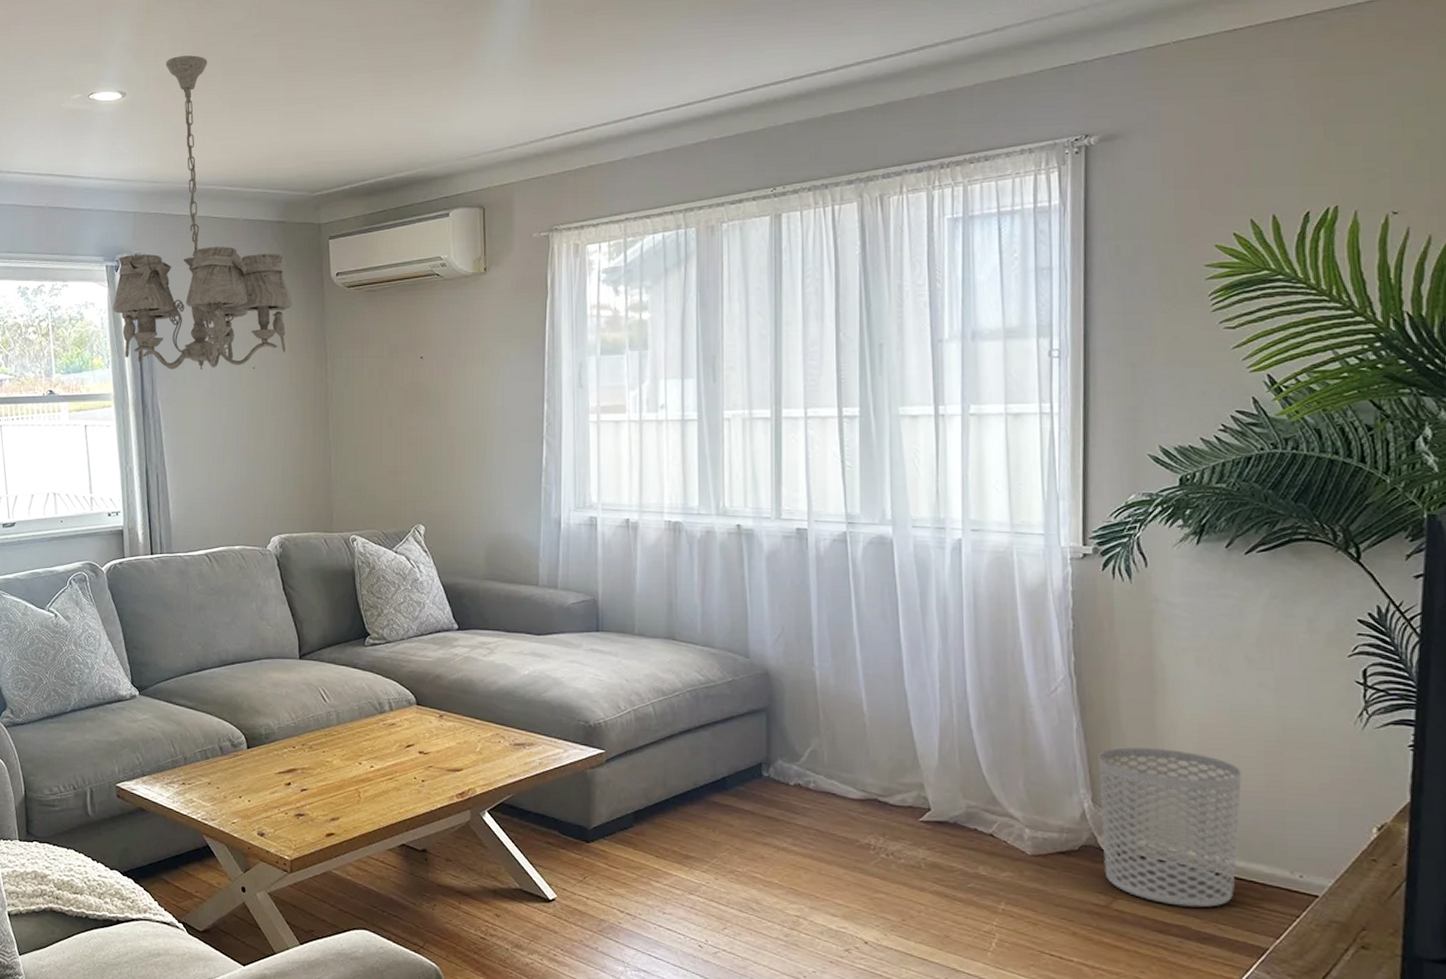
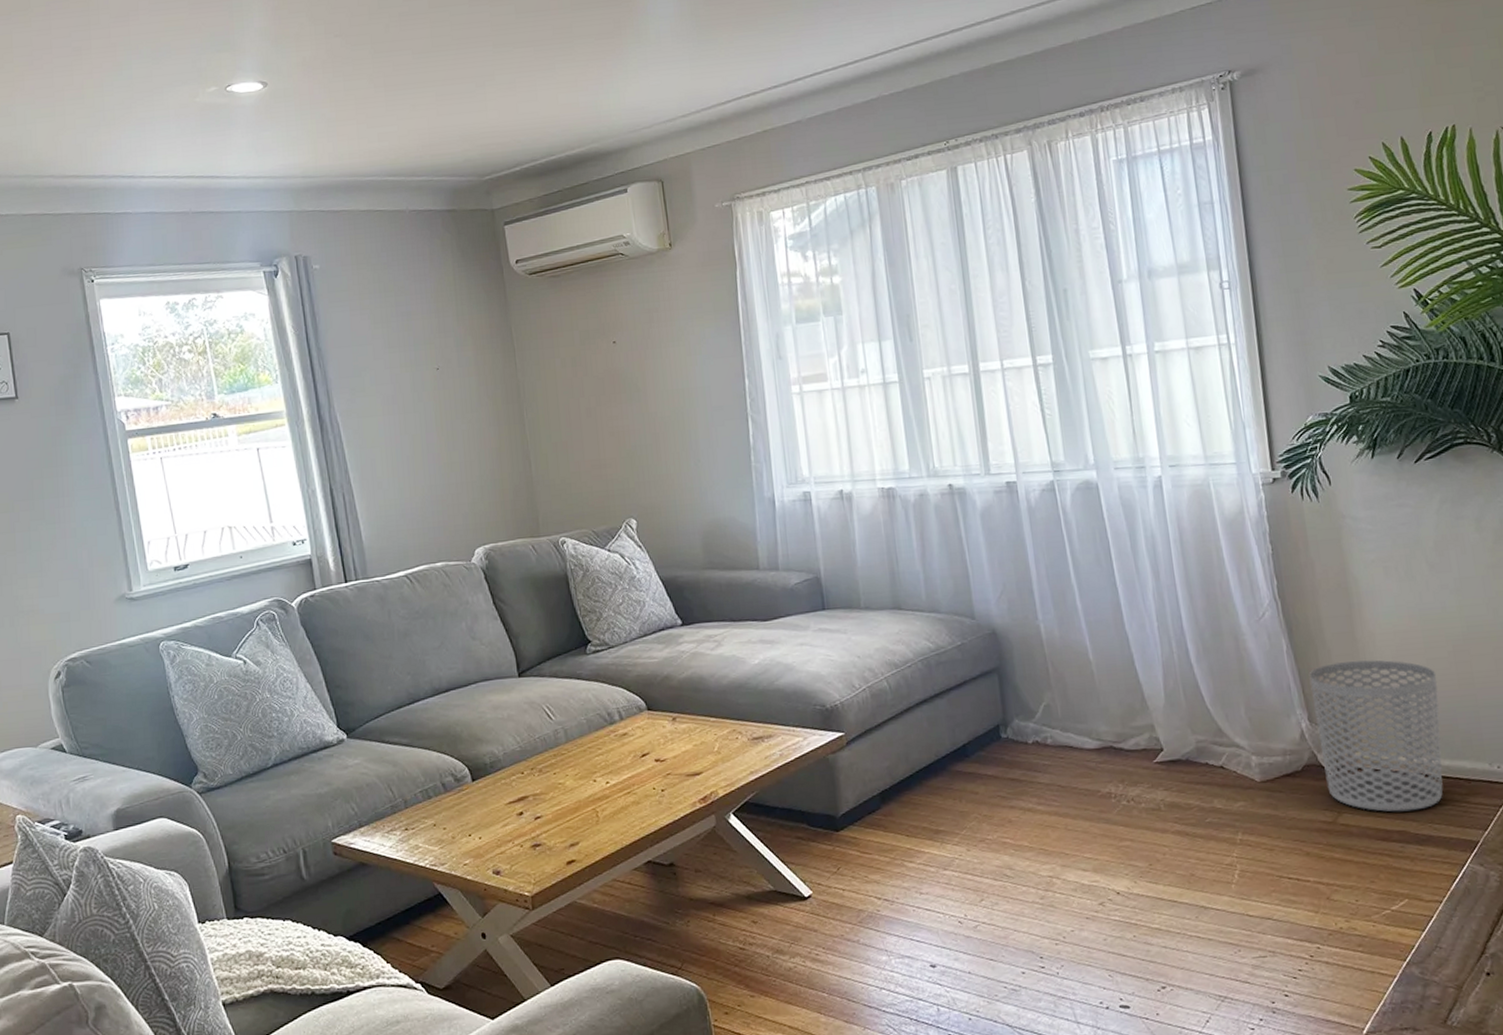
chandelier: present [113,55,293,370] -> none [275,38,473,379]

